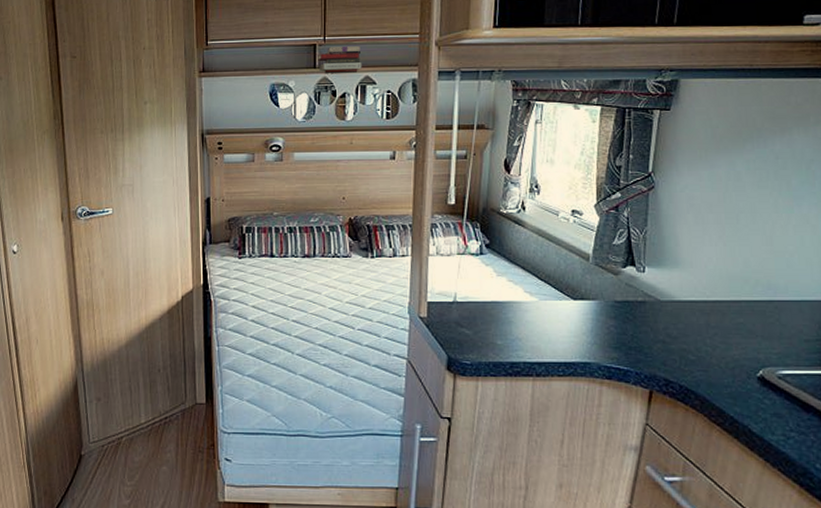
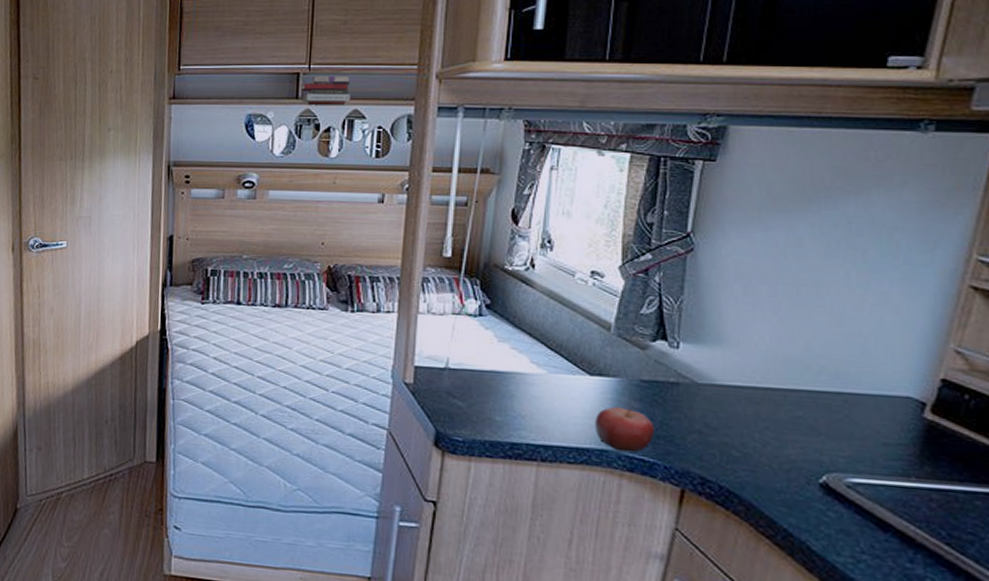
fruit: none [579,324,627,363] -> present [595,407,654,453]

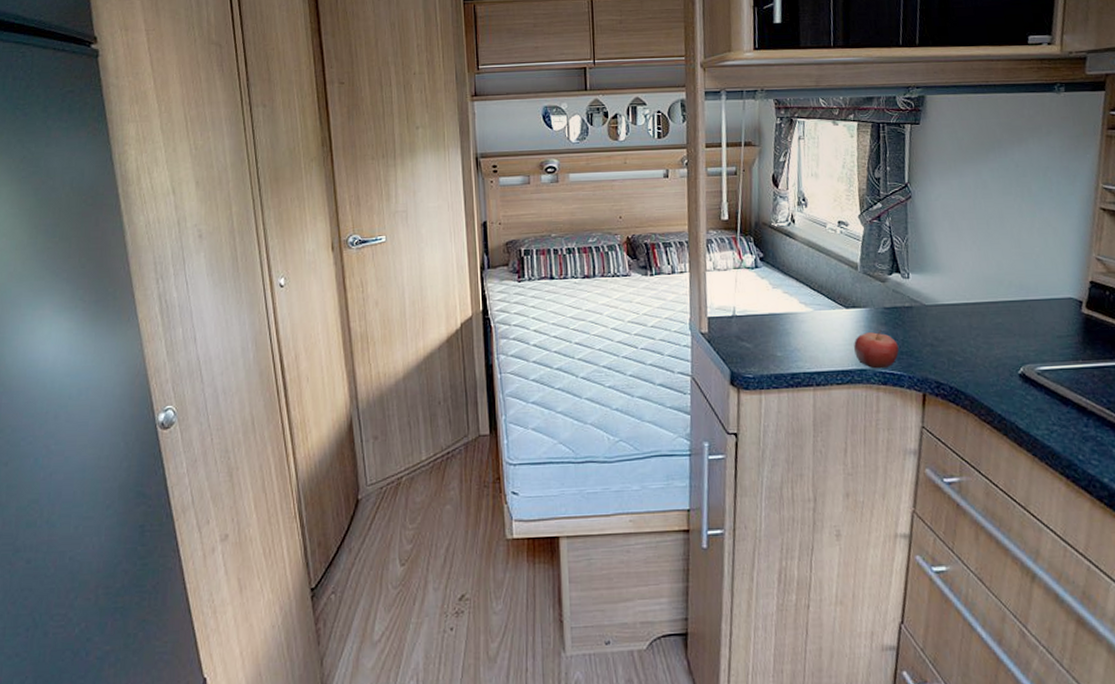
books: present [299,76,351,106] -> none [587,69,632,96]

